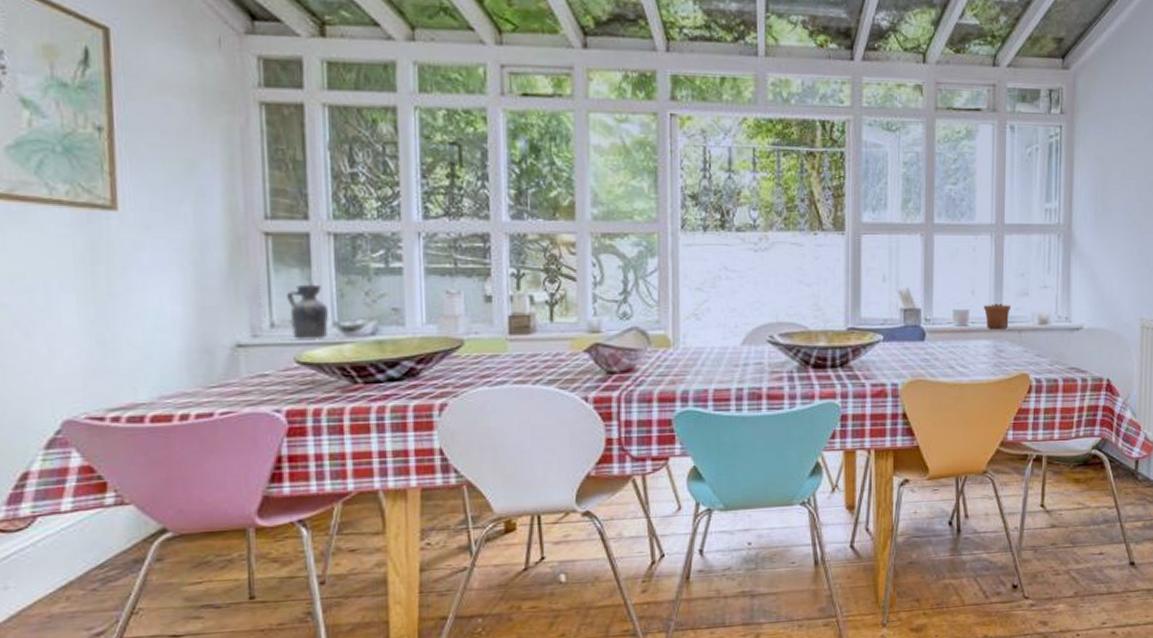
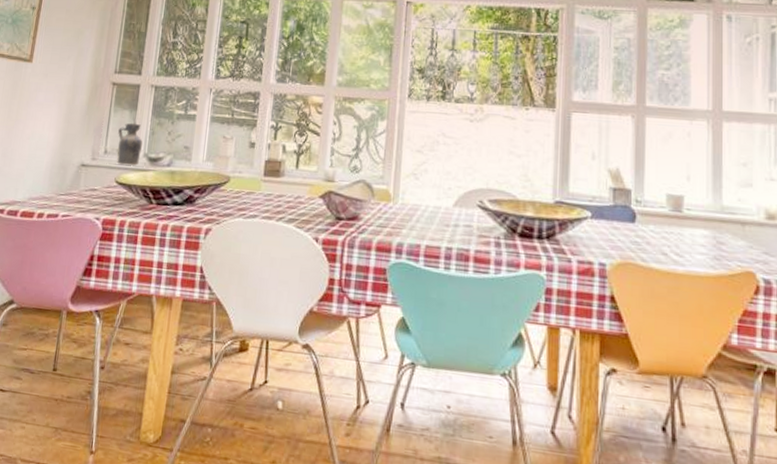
planter: present [983,304,1010,330] -> none [700,192,731,221]

